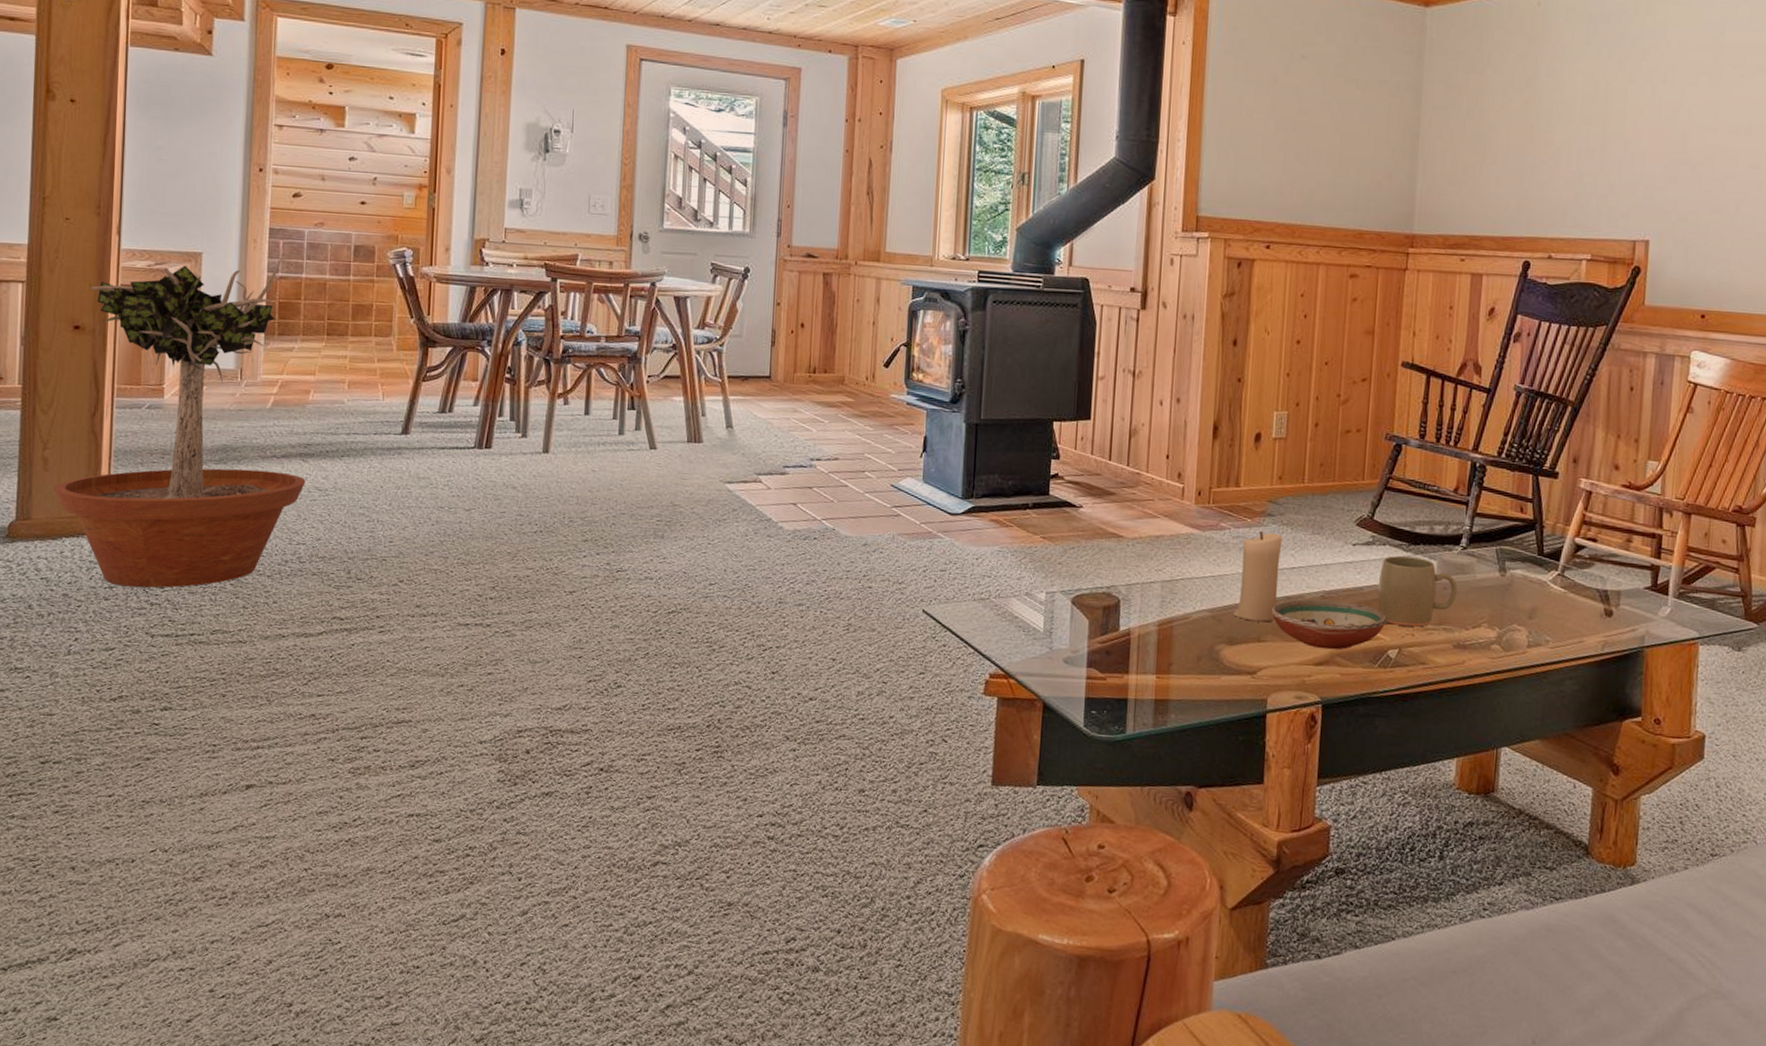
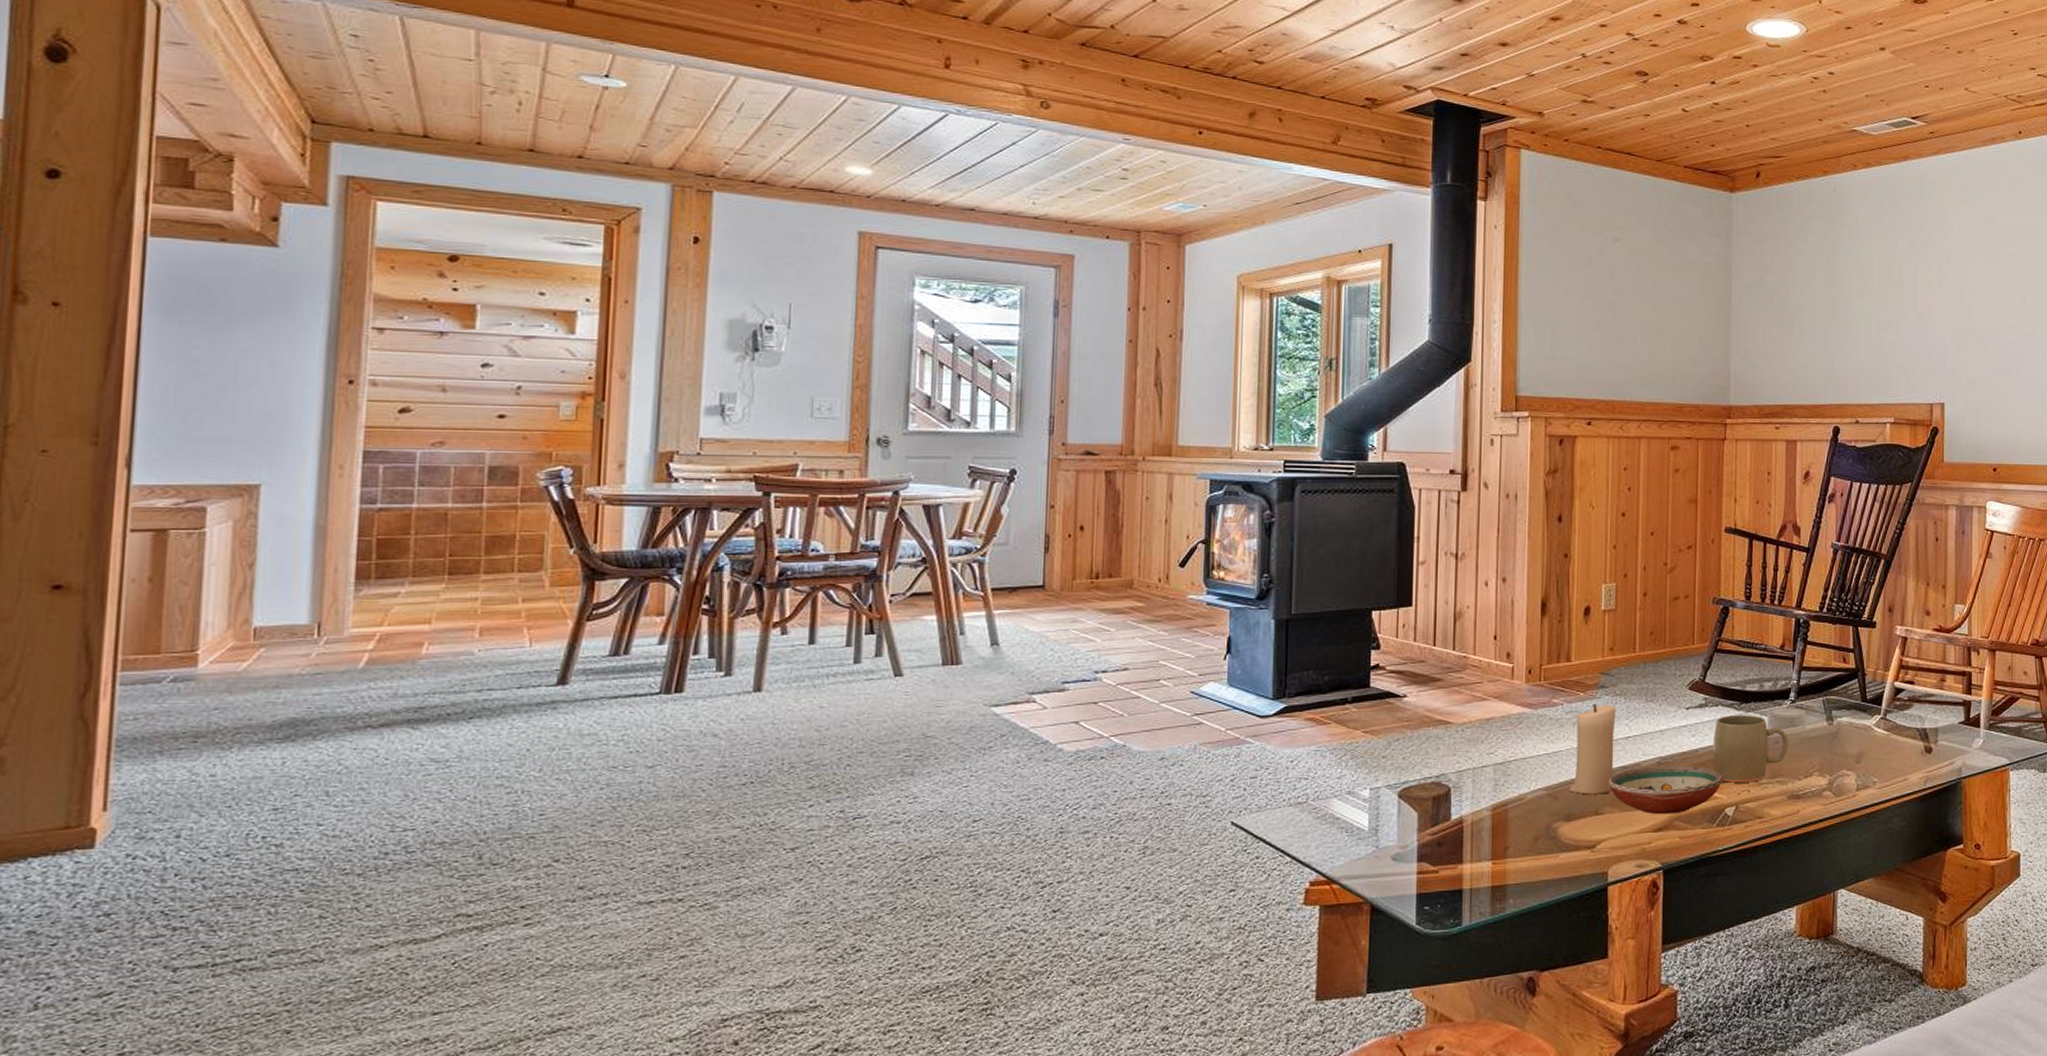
potted tree: present [53,252,306,588] -> none [14,479,416,911]

